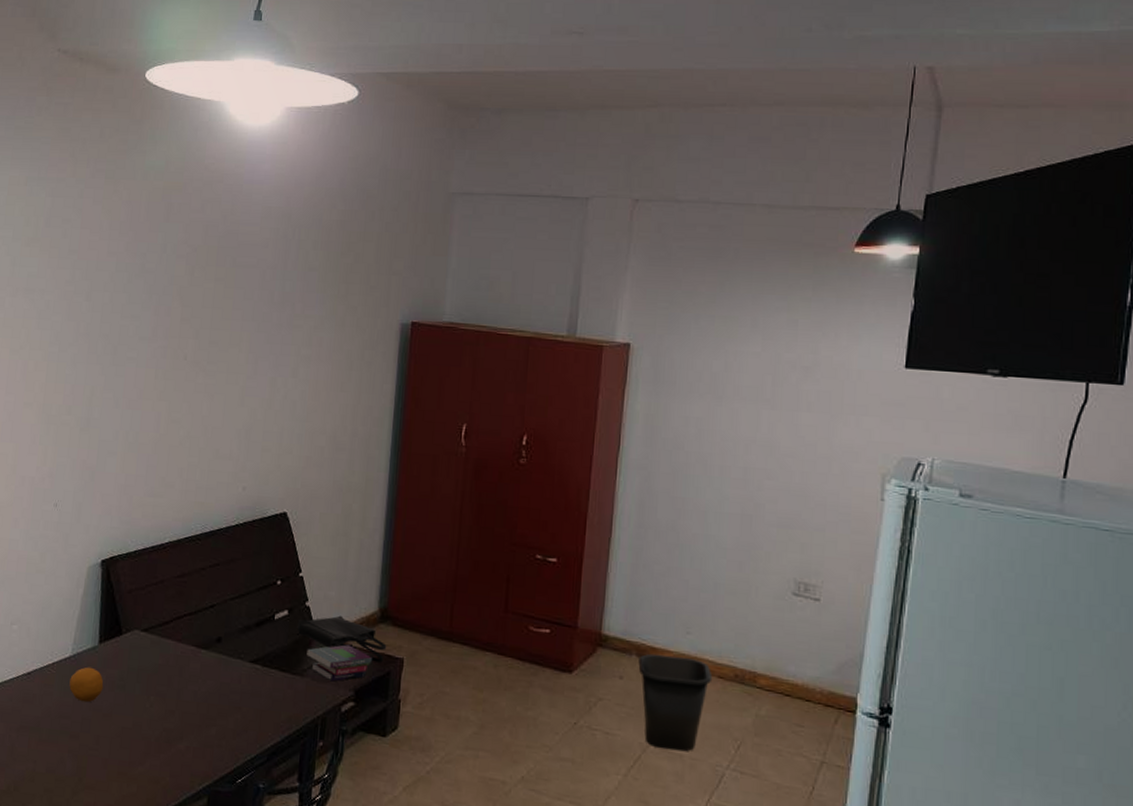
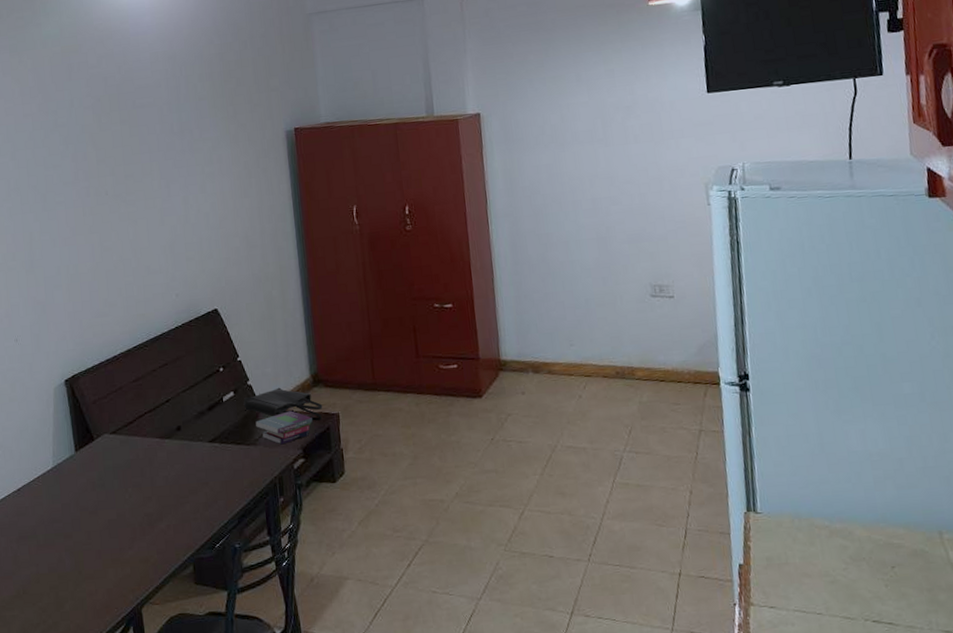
fruit: present [69,667,104,703] -> none [55,473,86,505]
waste bin: present [638,653,713,751] -> none [535,365,599,446]

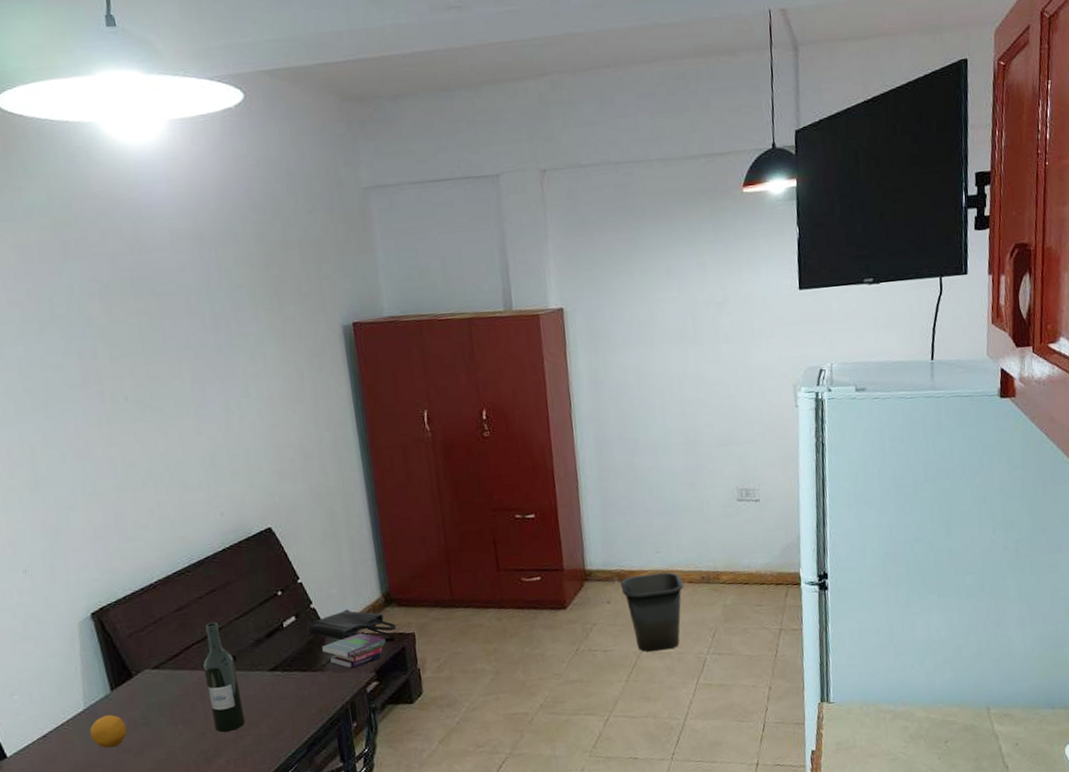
fruit: none [55,473,86,505] -> present [89,714,128,748]
wine bottle: none [153,394,186,498] -> present [203,622,246,732]
waste bin: none [535,365,599,446] -> present [620,572,684,652]

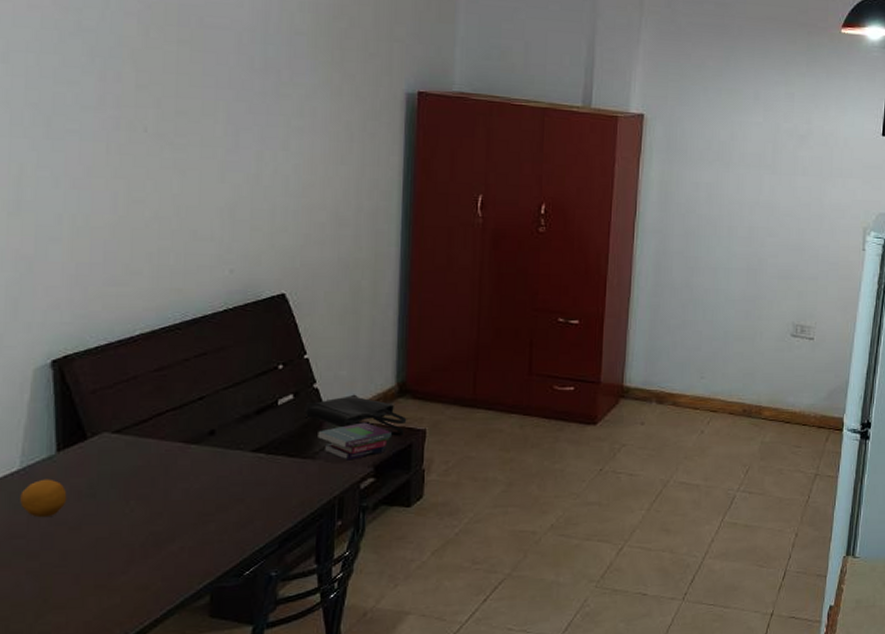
wine bottle: present [203,622,246,732] -> none [173,390,213,514]
waste bin: present [620,572,684,652] -> none [658,399,724,481]

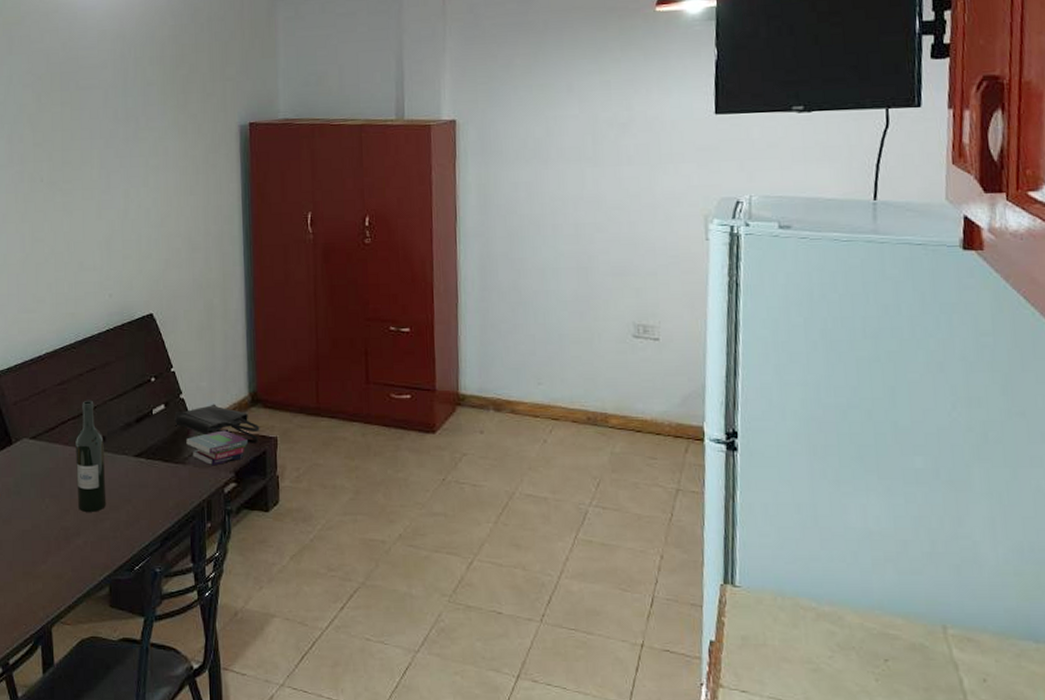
wine bottle: none [173,390,213,514] -> present [75,401,107,512]

